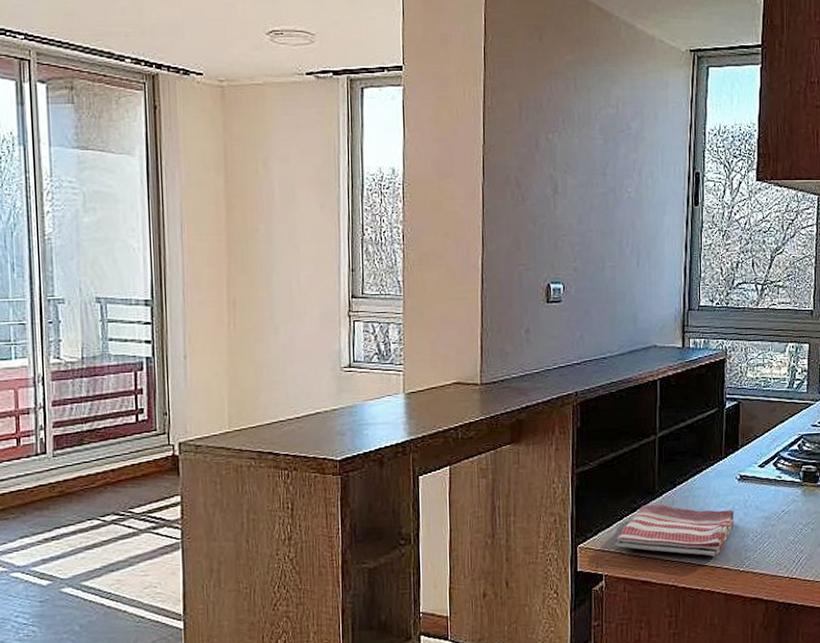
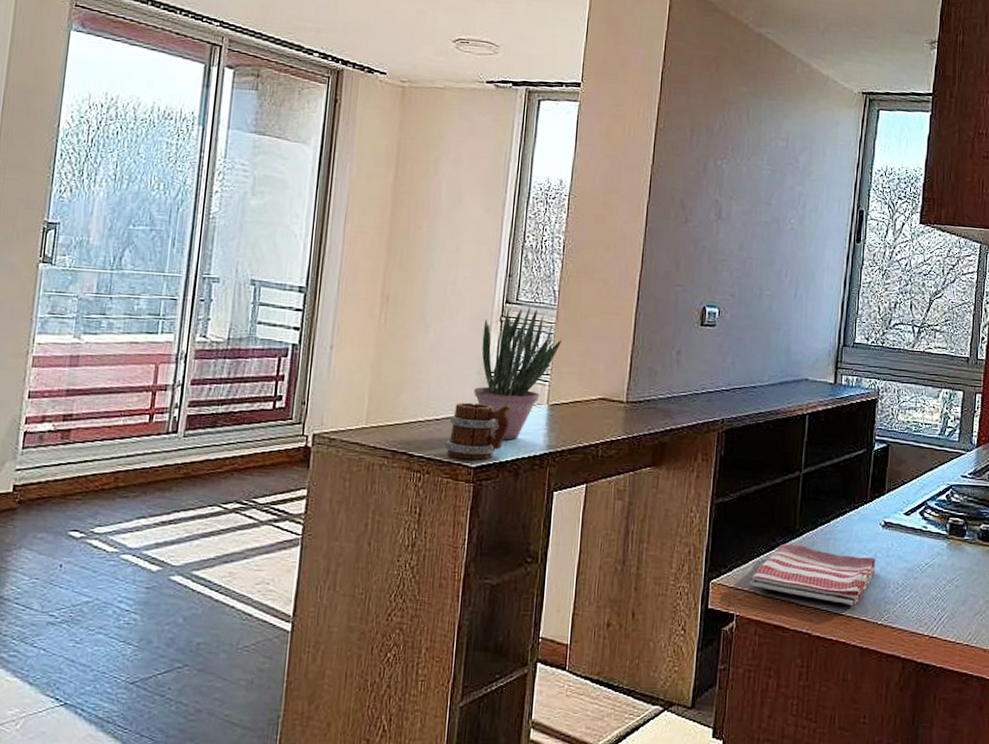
mug: none [308,397,370,454] -> present [444,402,511,460]
potted plant: none [331,299,411,432] -> present [474,307,561,440]

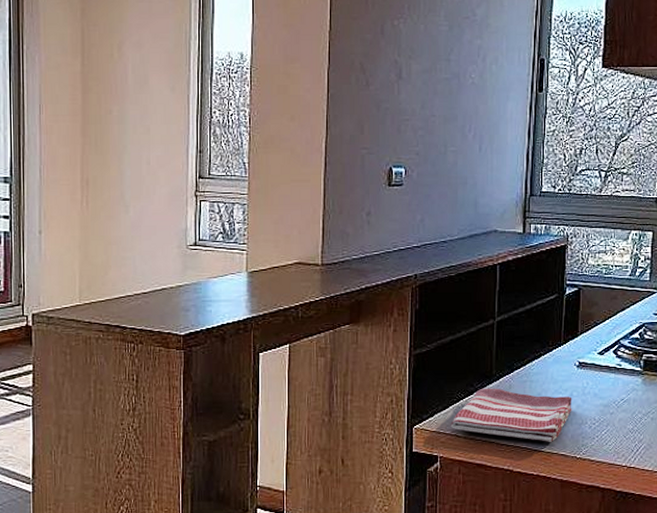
mug: present [444,402,511,460] -> none [153,275,213,328]
potted plant: present [474,307,561,440] -> none [177,180,255,308]

